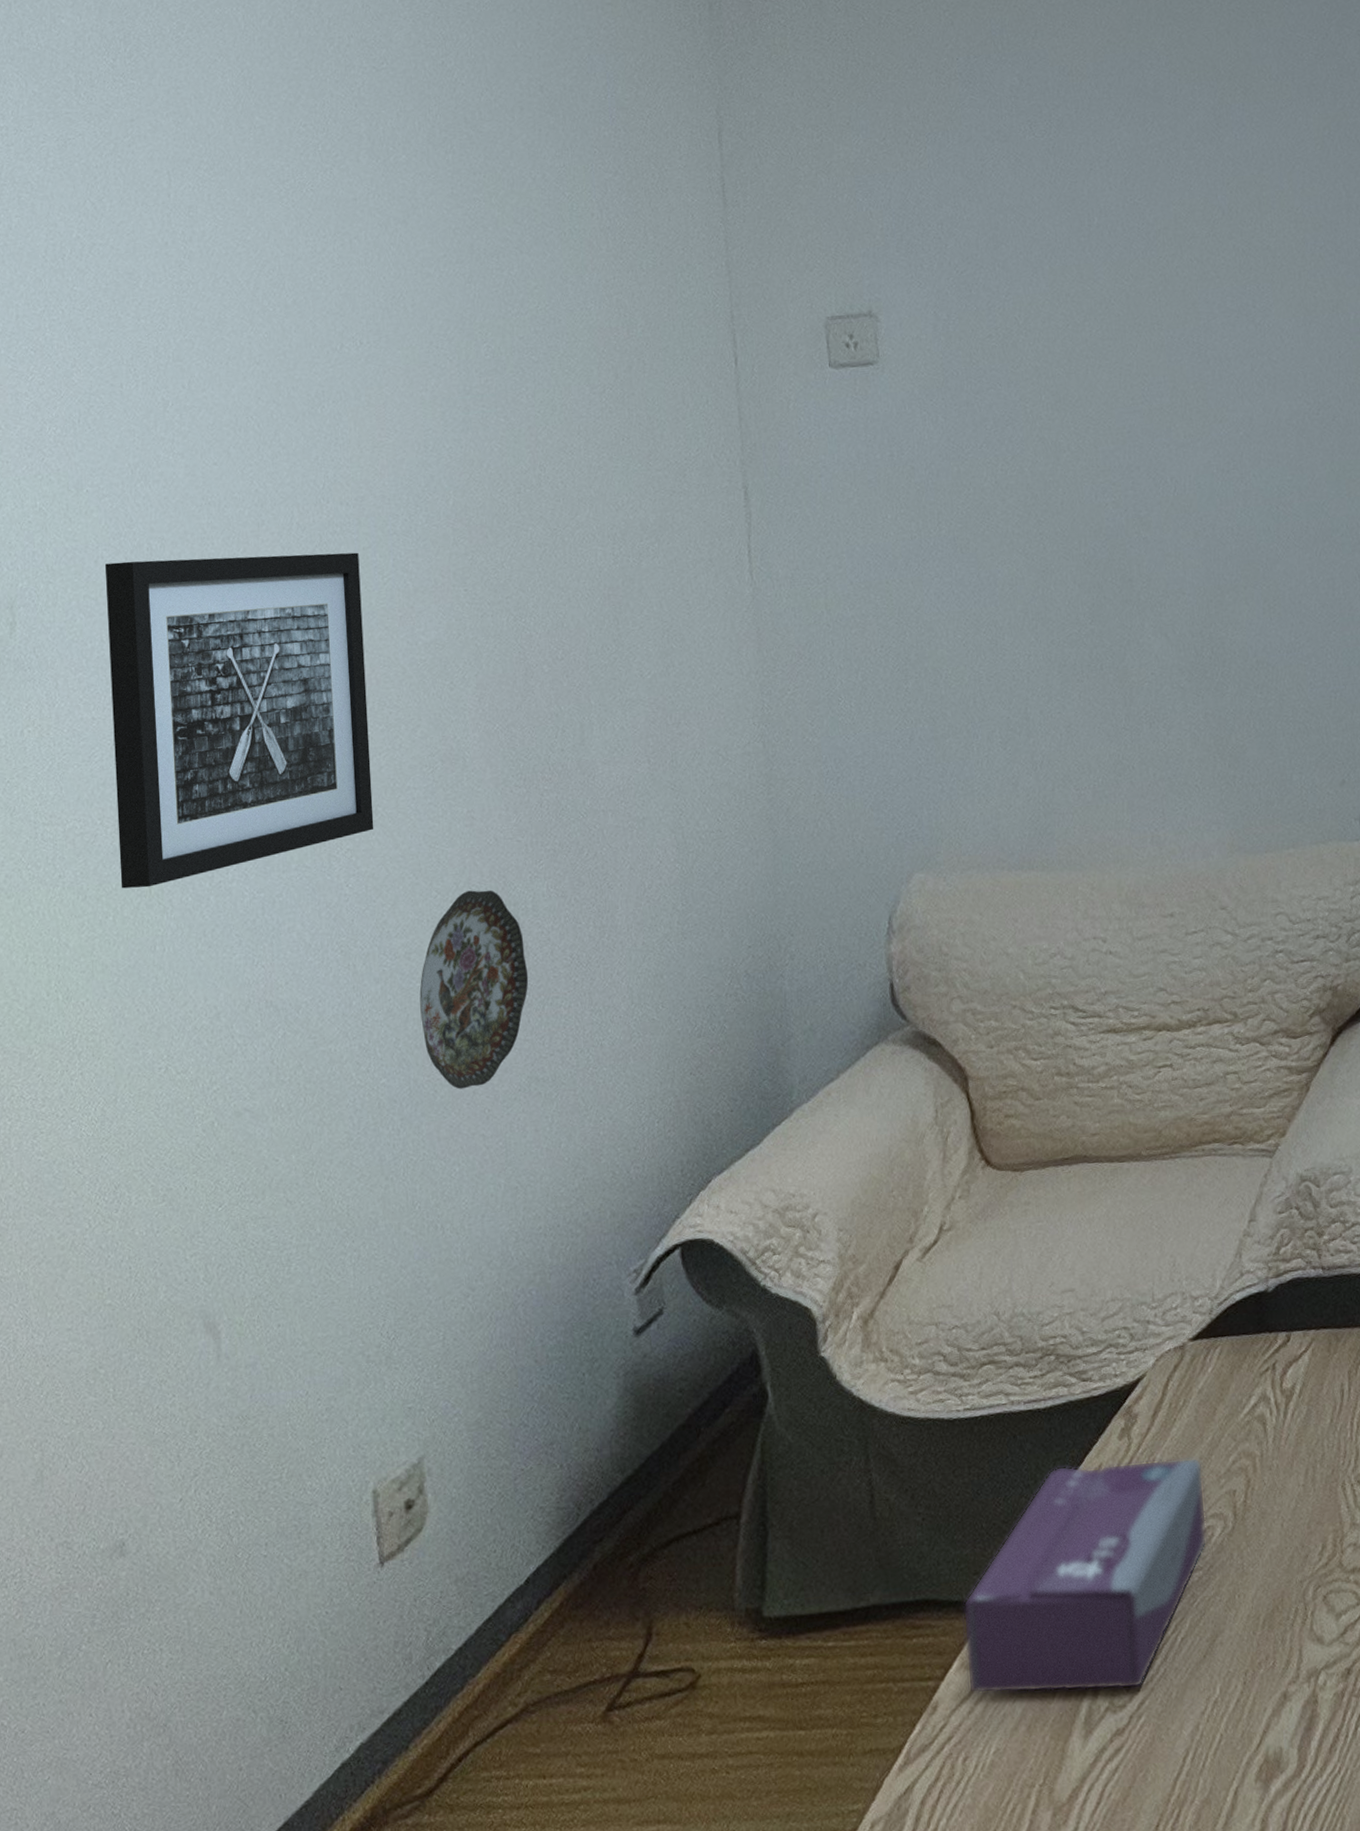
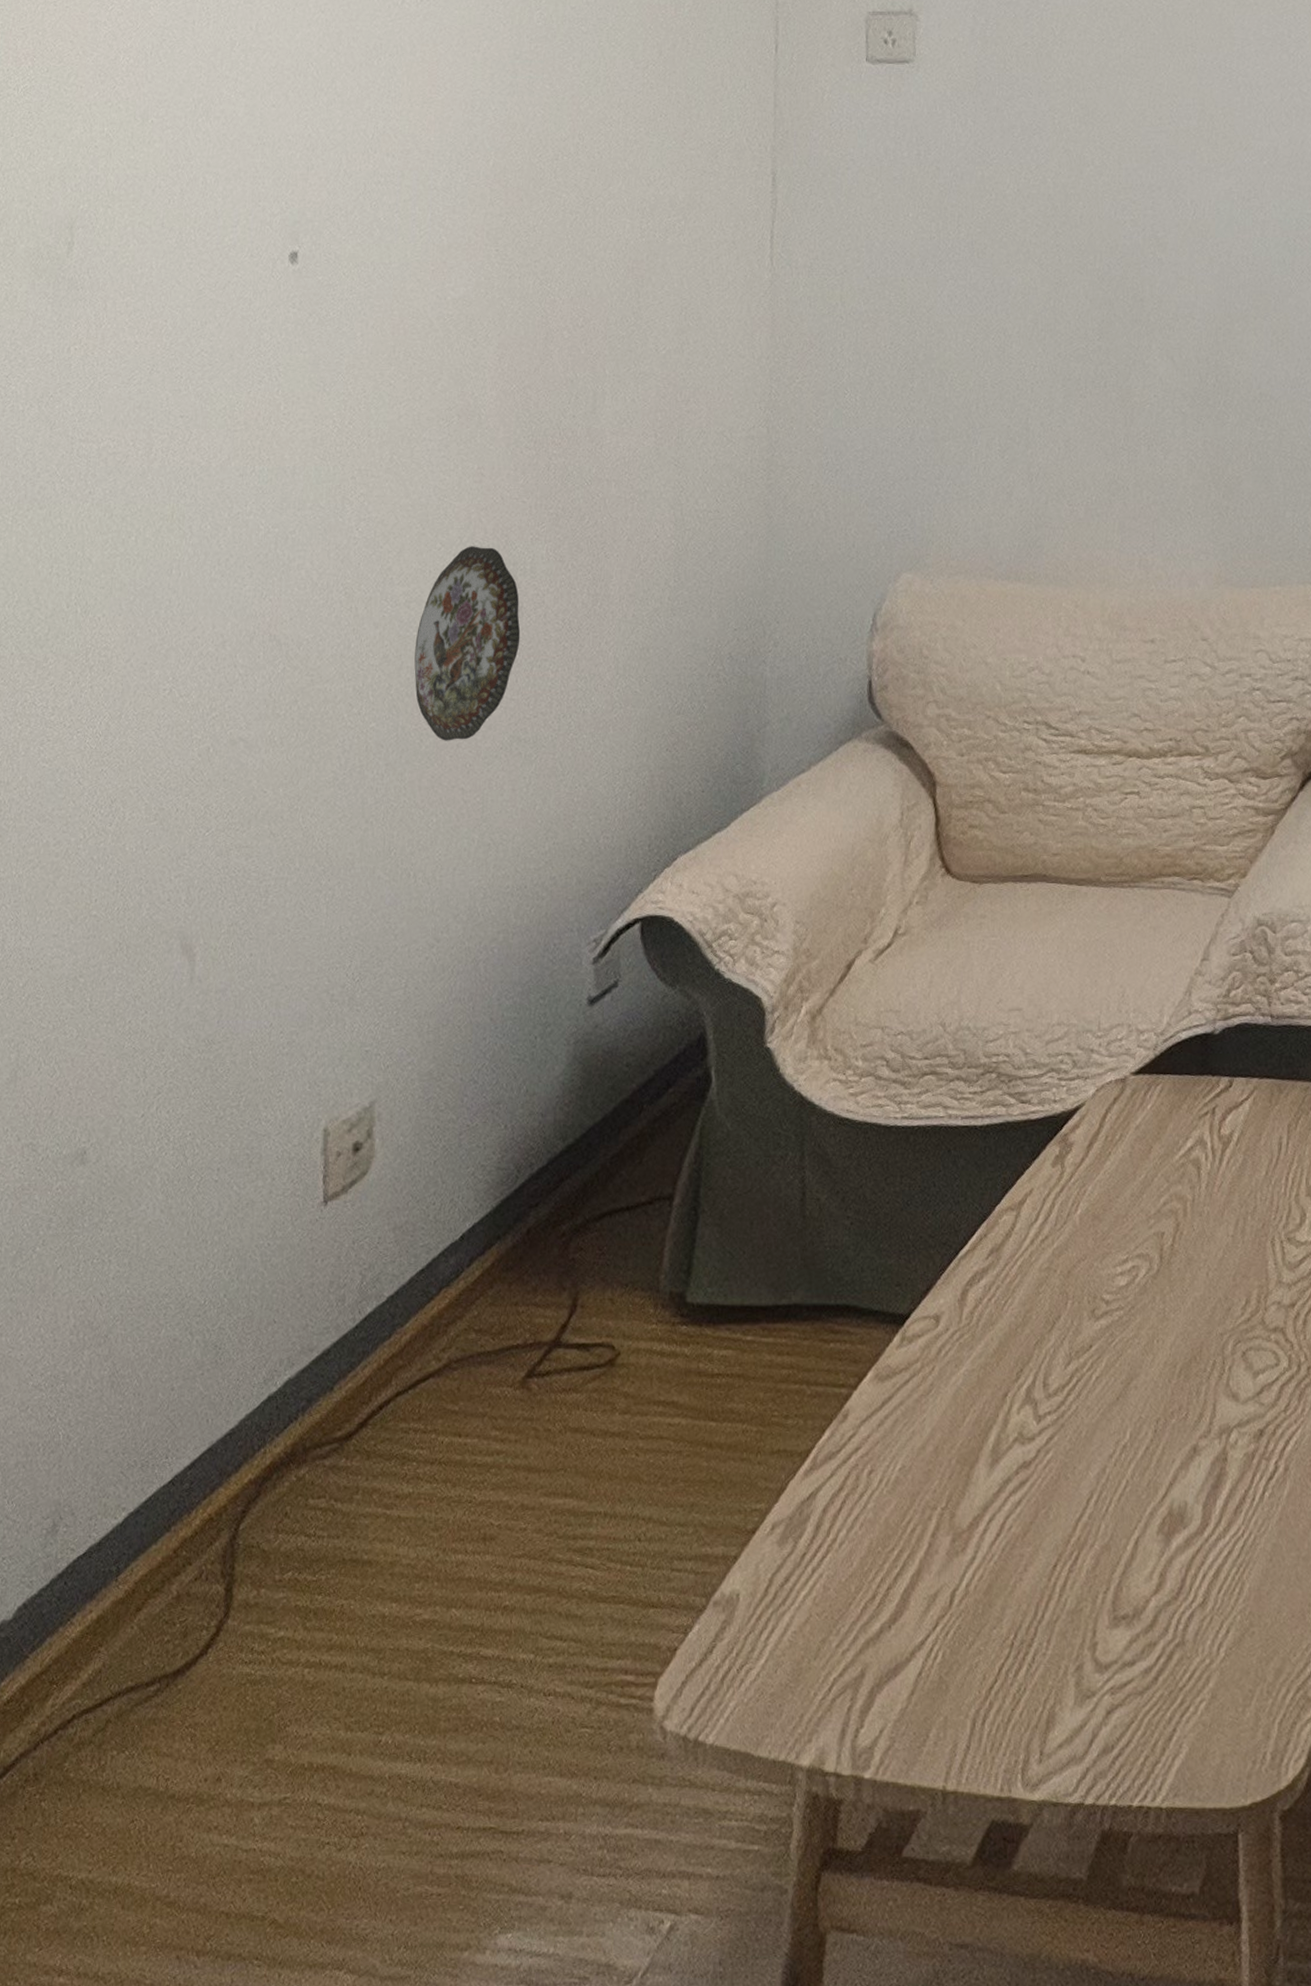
wall art: present [104,552,374,889] -> none [145,193,399,512]
tissue box: present [963,1457,1208,1694] -> none [880,1186,1133,1422]

